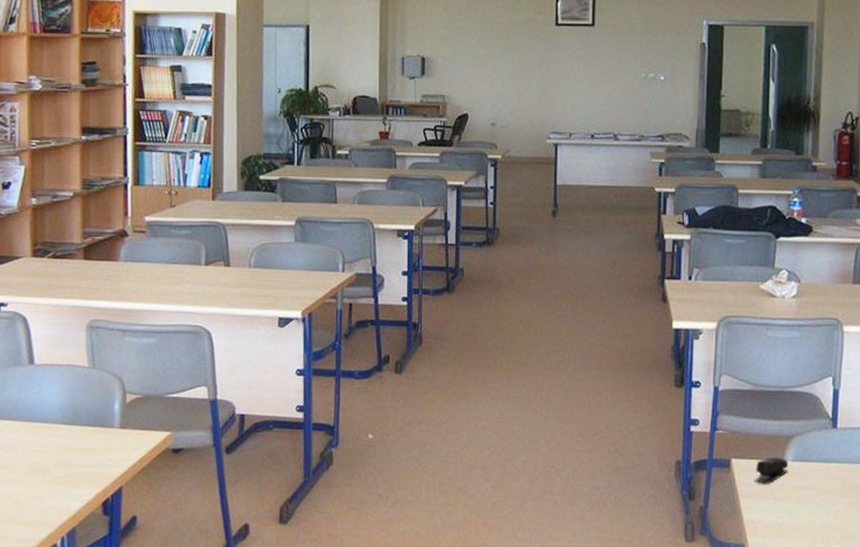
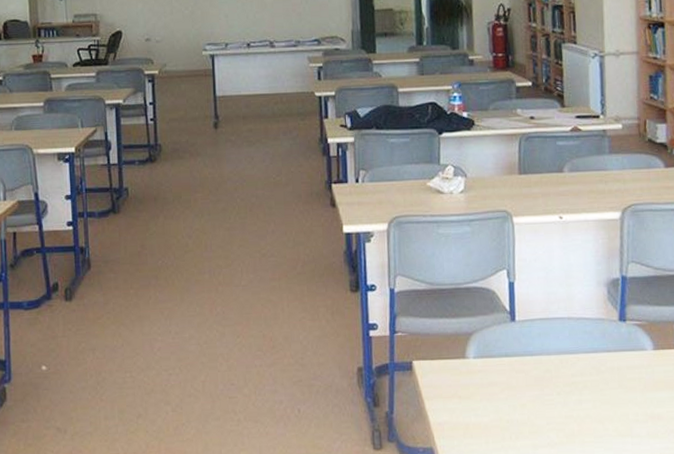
stapler: present [755,456,789,484] -> none [438,354,471,384]

